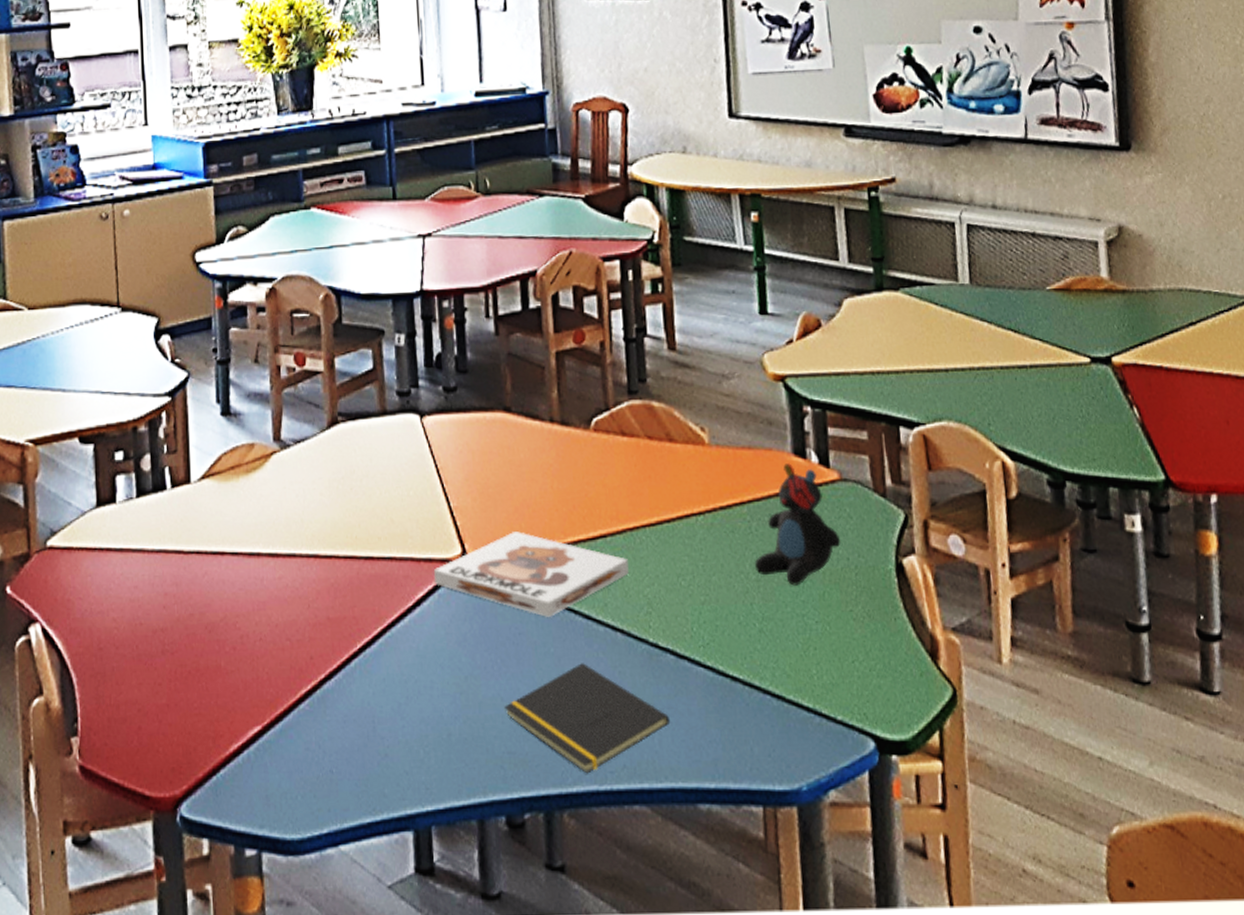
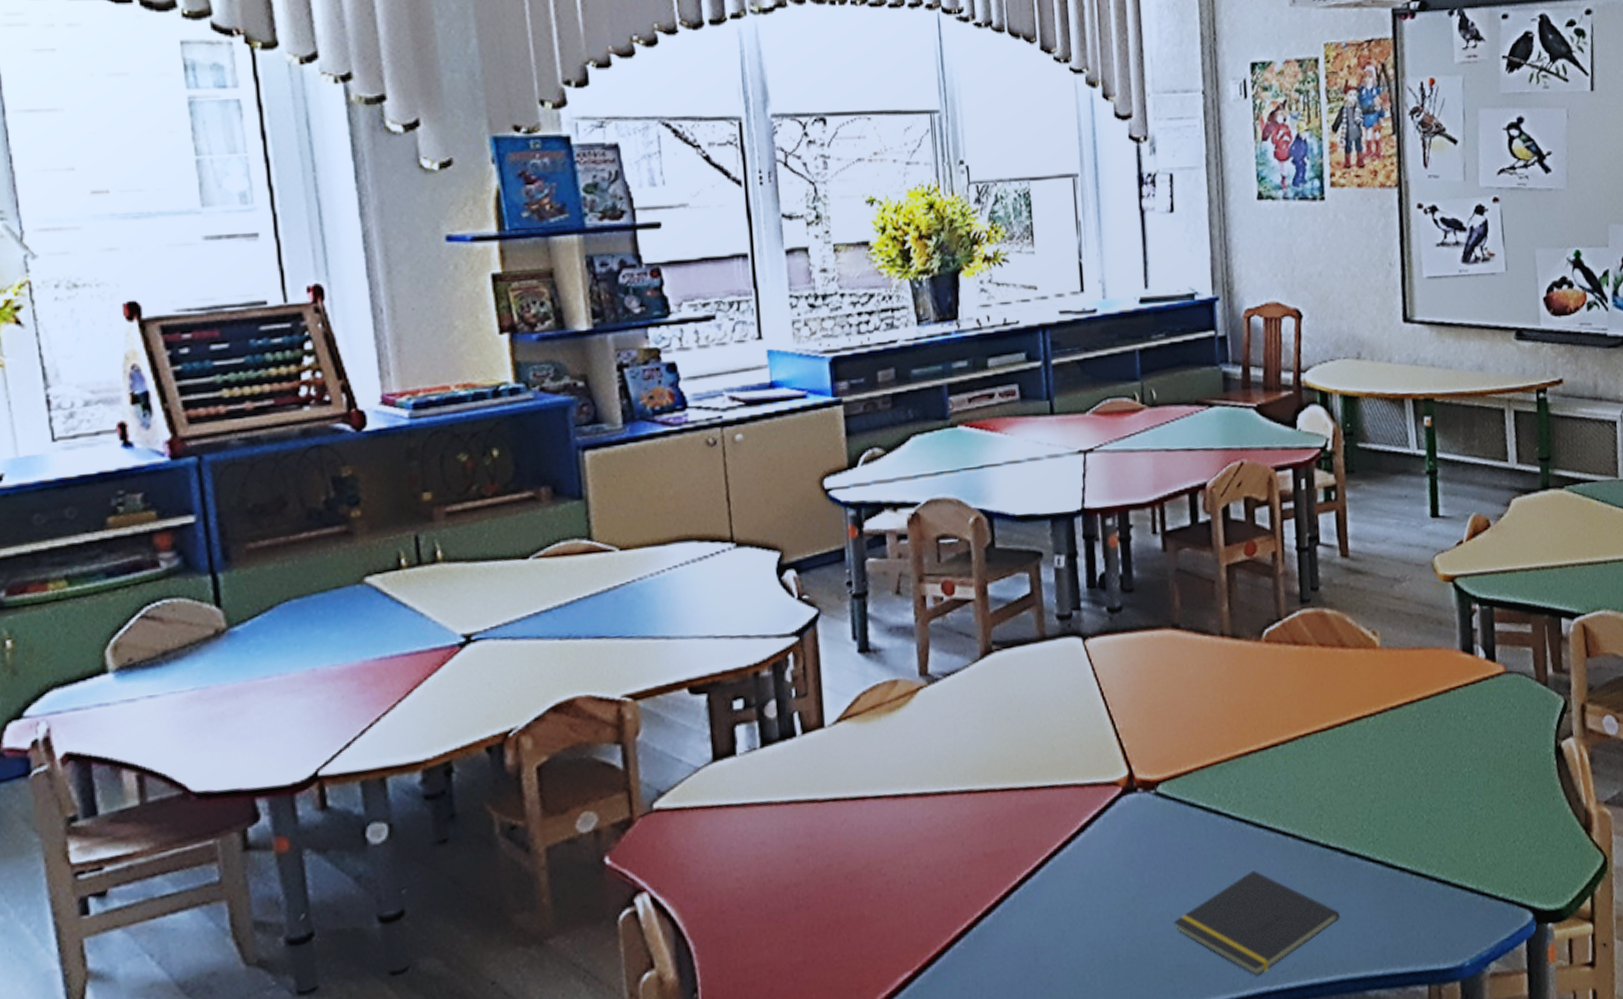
board game: present [433,530,629,617] -> none [1098,747,1300,830]
teddy bear: present [754,463,841,586] -> none [1423,660,1505,776]

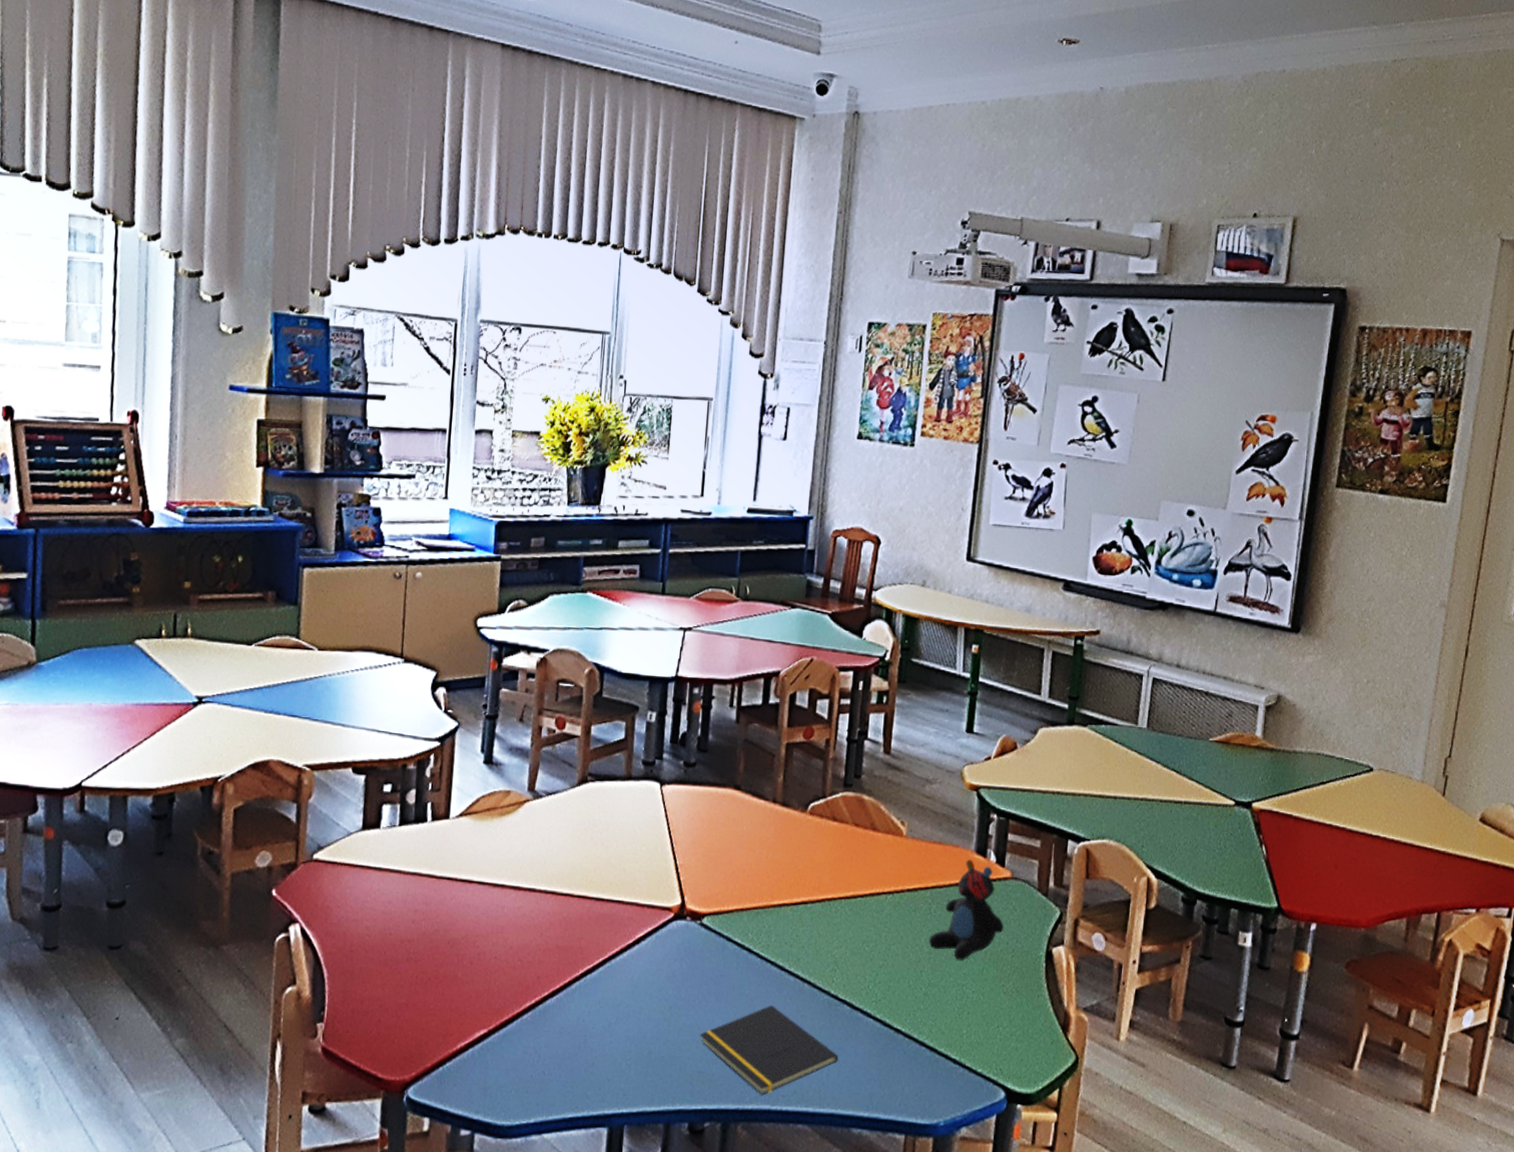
teddy bear: none [1423,660,1505,776] -> present [928,859,1004,961]

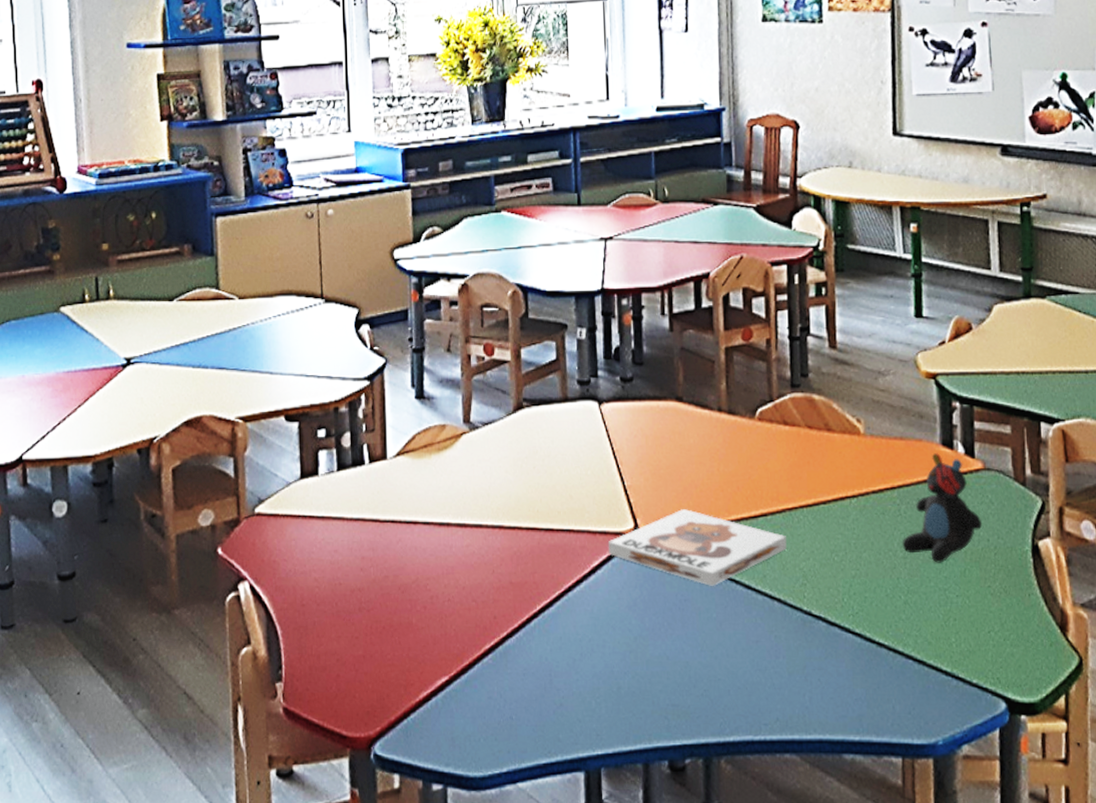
board game: none [653,890,823,965] -> present [607,508,787,586]
notepad: present [699,1005,839,1095] -> none [669,627,821,725]

